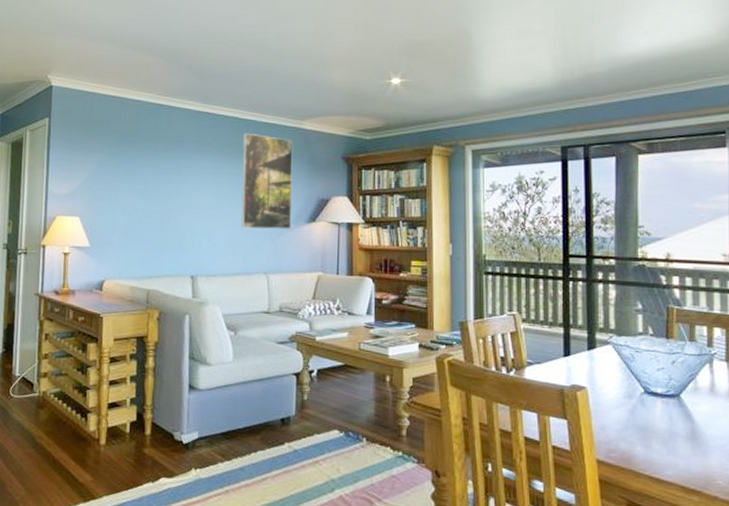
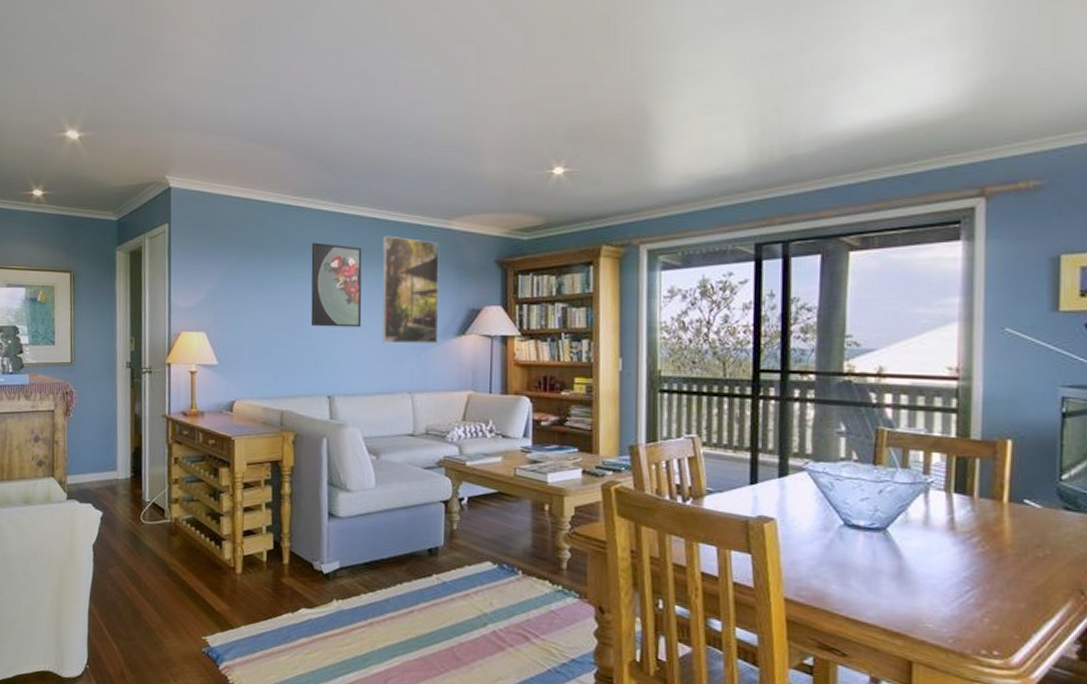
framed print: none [177,137,225,214] -> present [310,242,362,328]

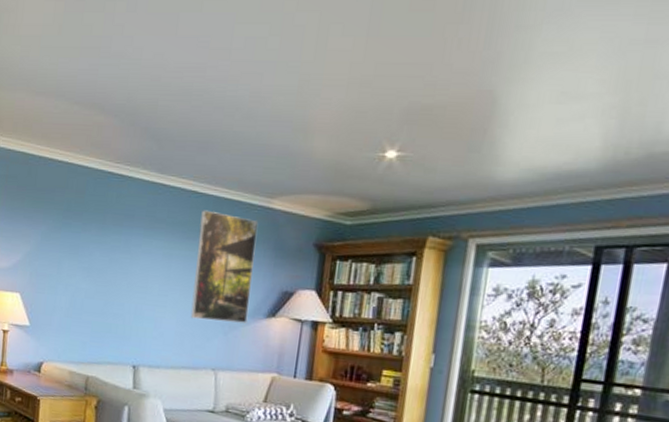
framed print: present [310,242,362,328] -> none [122,211,180,301]

